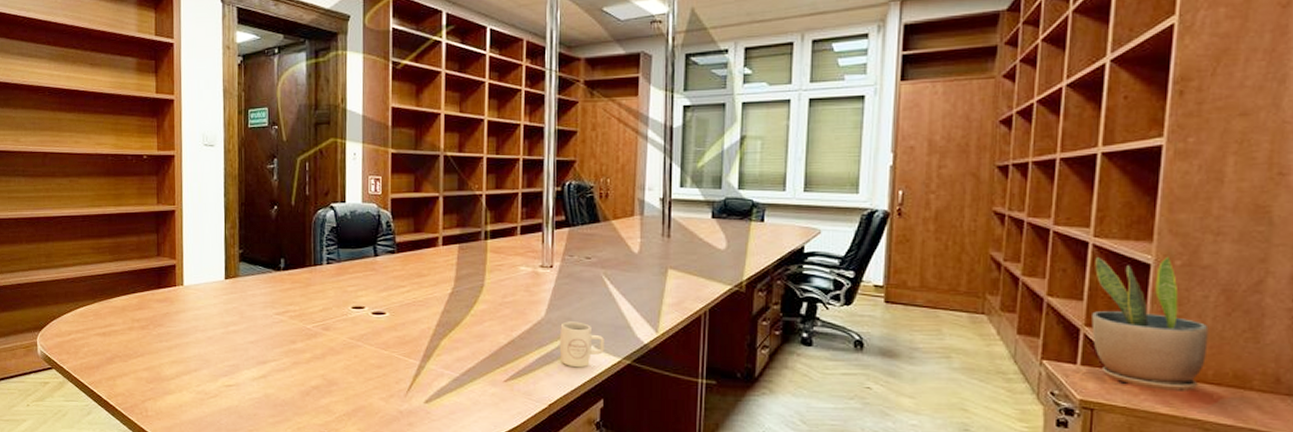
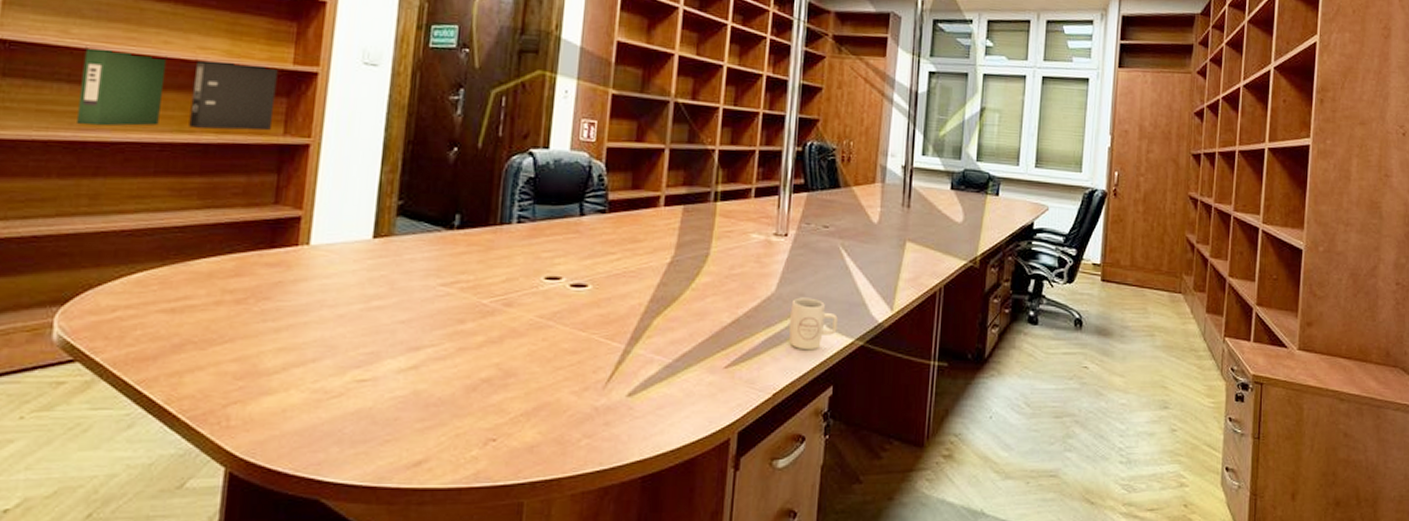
binder: none [30,149,80,206] -> present [77,46,167,127]
binder: none [96,154,149,204] -> present [189,61,278,131]
potted plant: present [1091,256,1209,391] -> none [1261,241,1342,365]

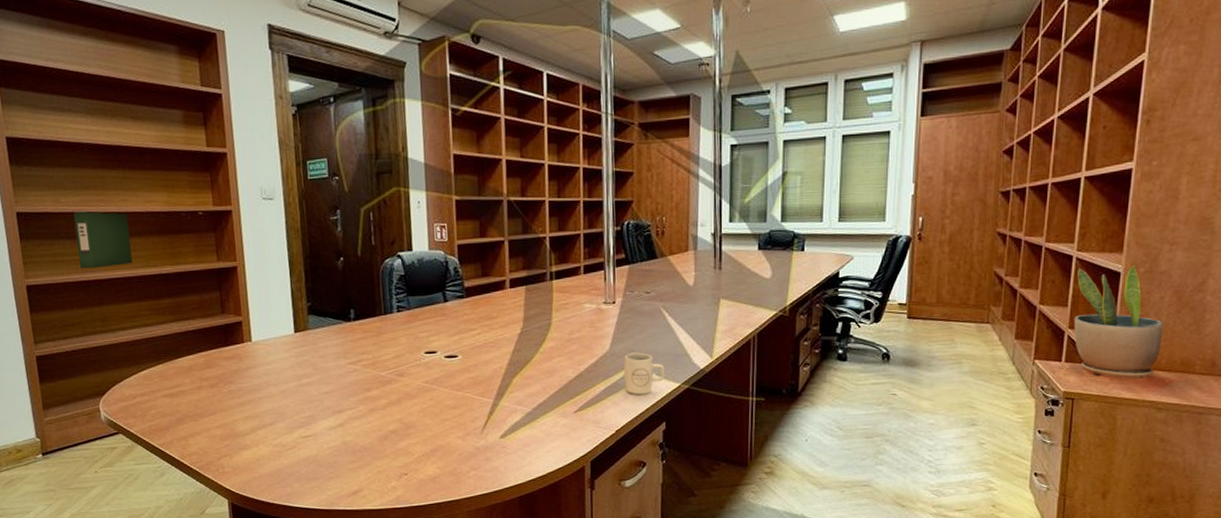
binder: present [189,61,278,131] -> none [146,211,208,264]
potted plant: none [1261,241,1342,365] -> present [1074,265,1164,379]

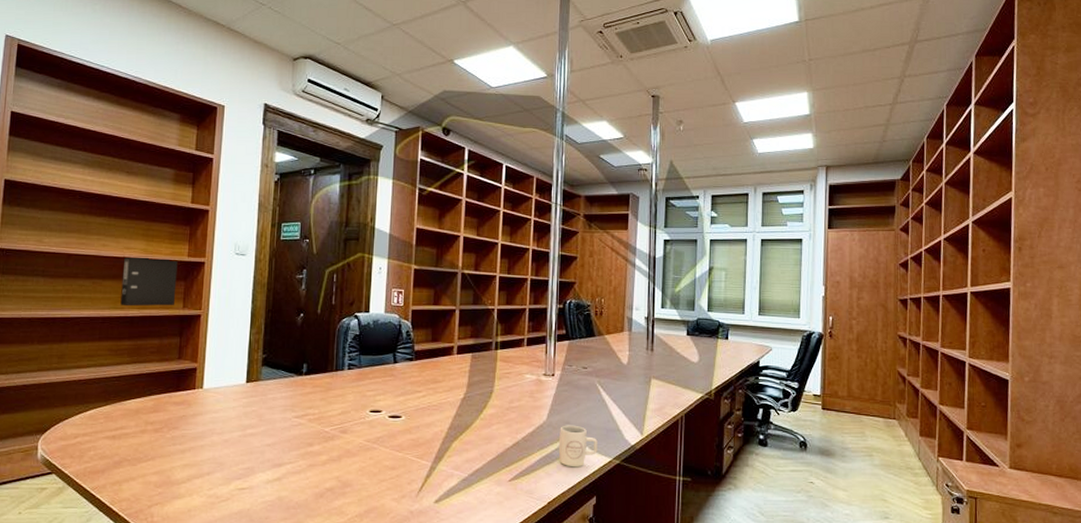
binder: present [72,210,133,269] -> none [49,250,105,307]
binder: none [146,211,208,264] -> present [120,258,178,307]
potted plant: present [1074,265,1164,379] -> none [971,373,1051,482]

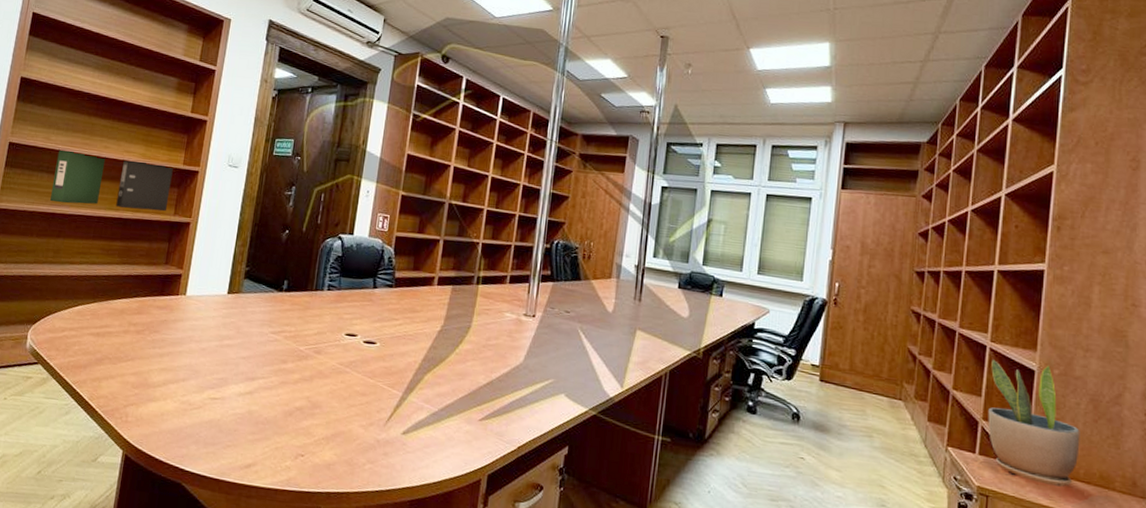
binder: none [49,250,105,307] -> present [50,148,106,204]
mug: present [558,425,598,468] -> none [532,369,575,414]
potted plant: none [971,373,1051,482] -> present [988,359,1080,487]

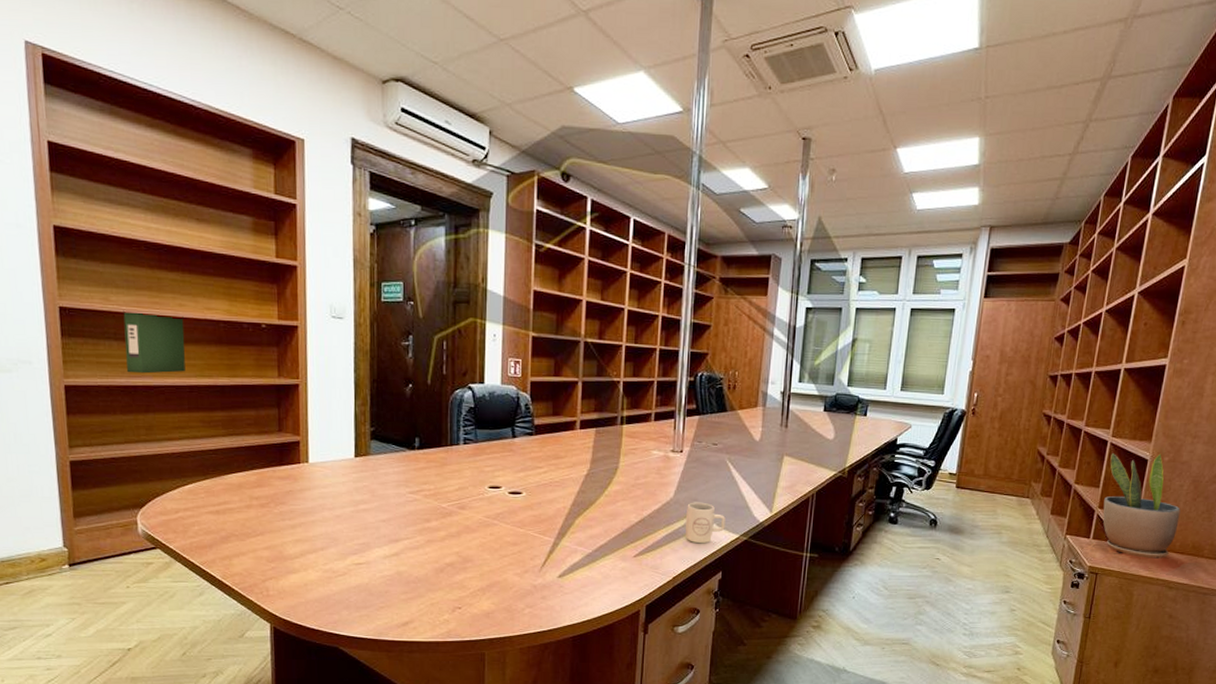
binder: present [116,161,173,212] -> none [205,320,269,375]
mug: none [532,369,575,414] -> present [685,502,726,544]

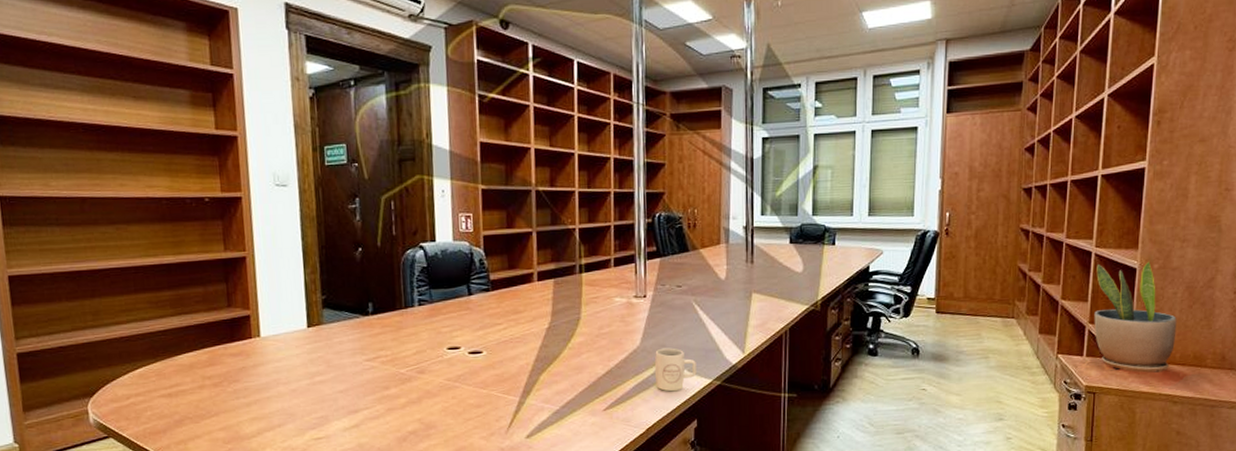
binder: present [123,310,186,374] -> none [64,195,130,259]

